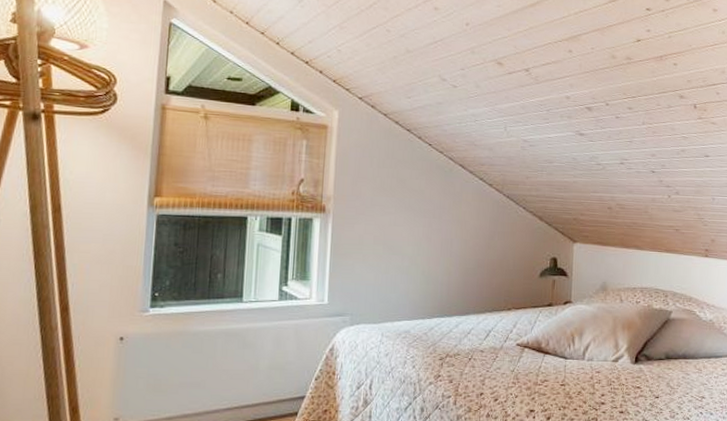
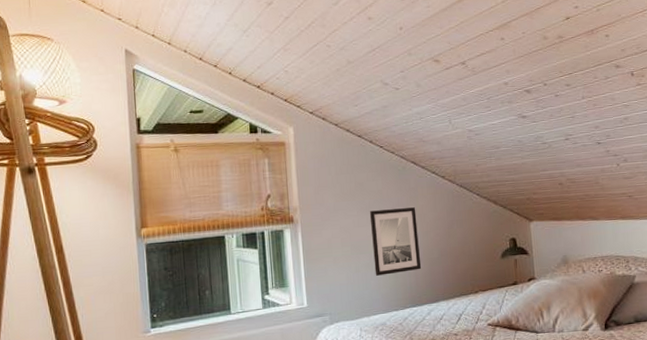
wall art: none [405,210,458,280] -> present [369,207,422,276]

